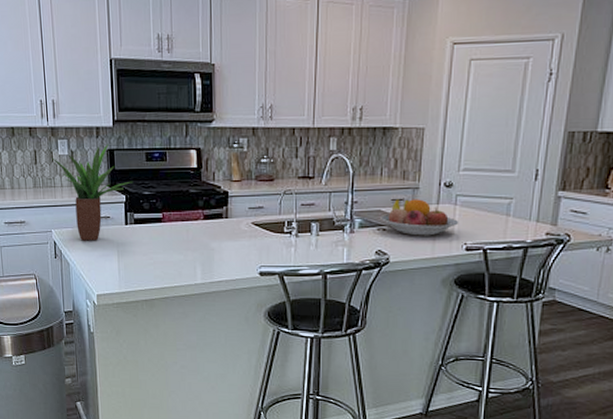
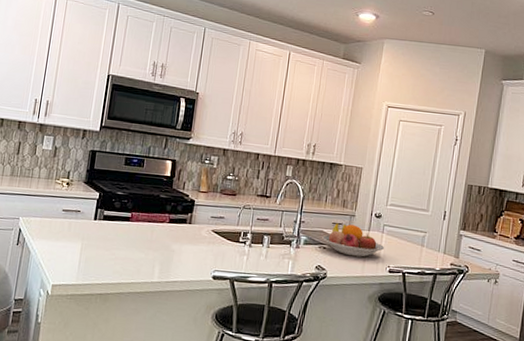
potted plant: present [51,144,132,241] -> none [34,145,108,233]

